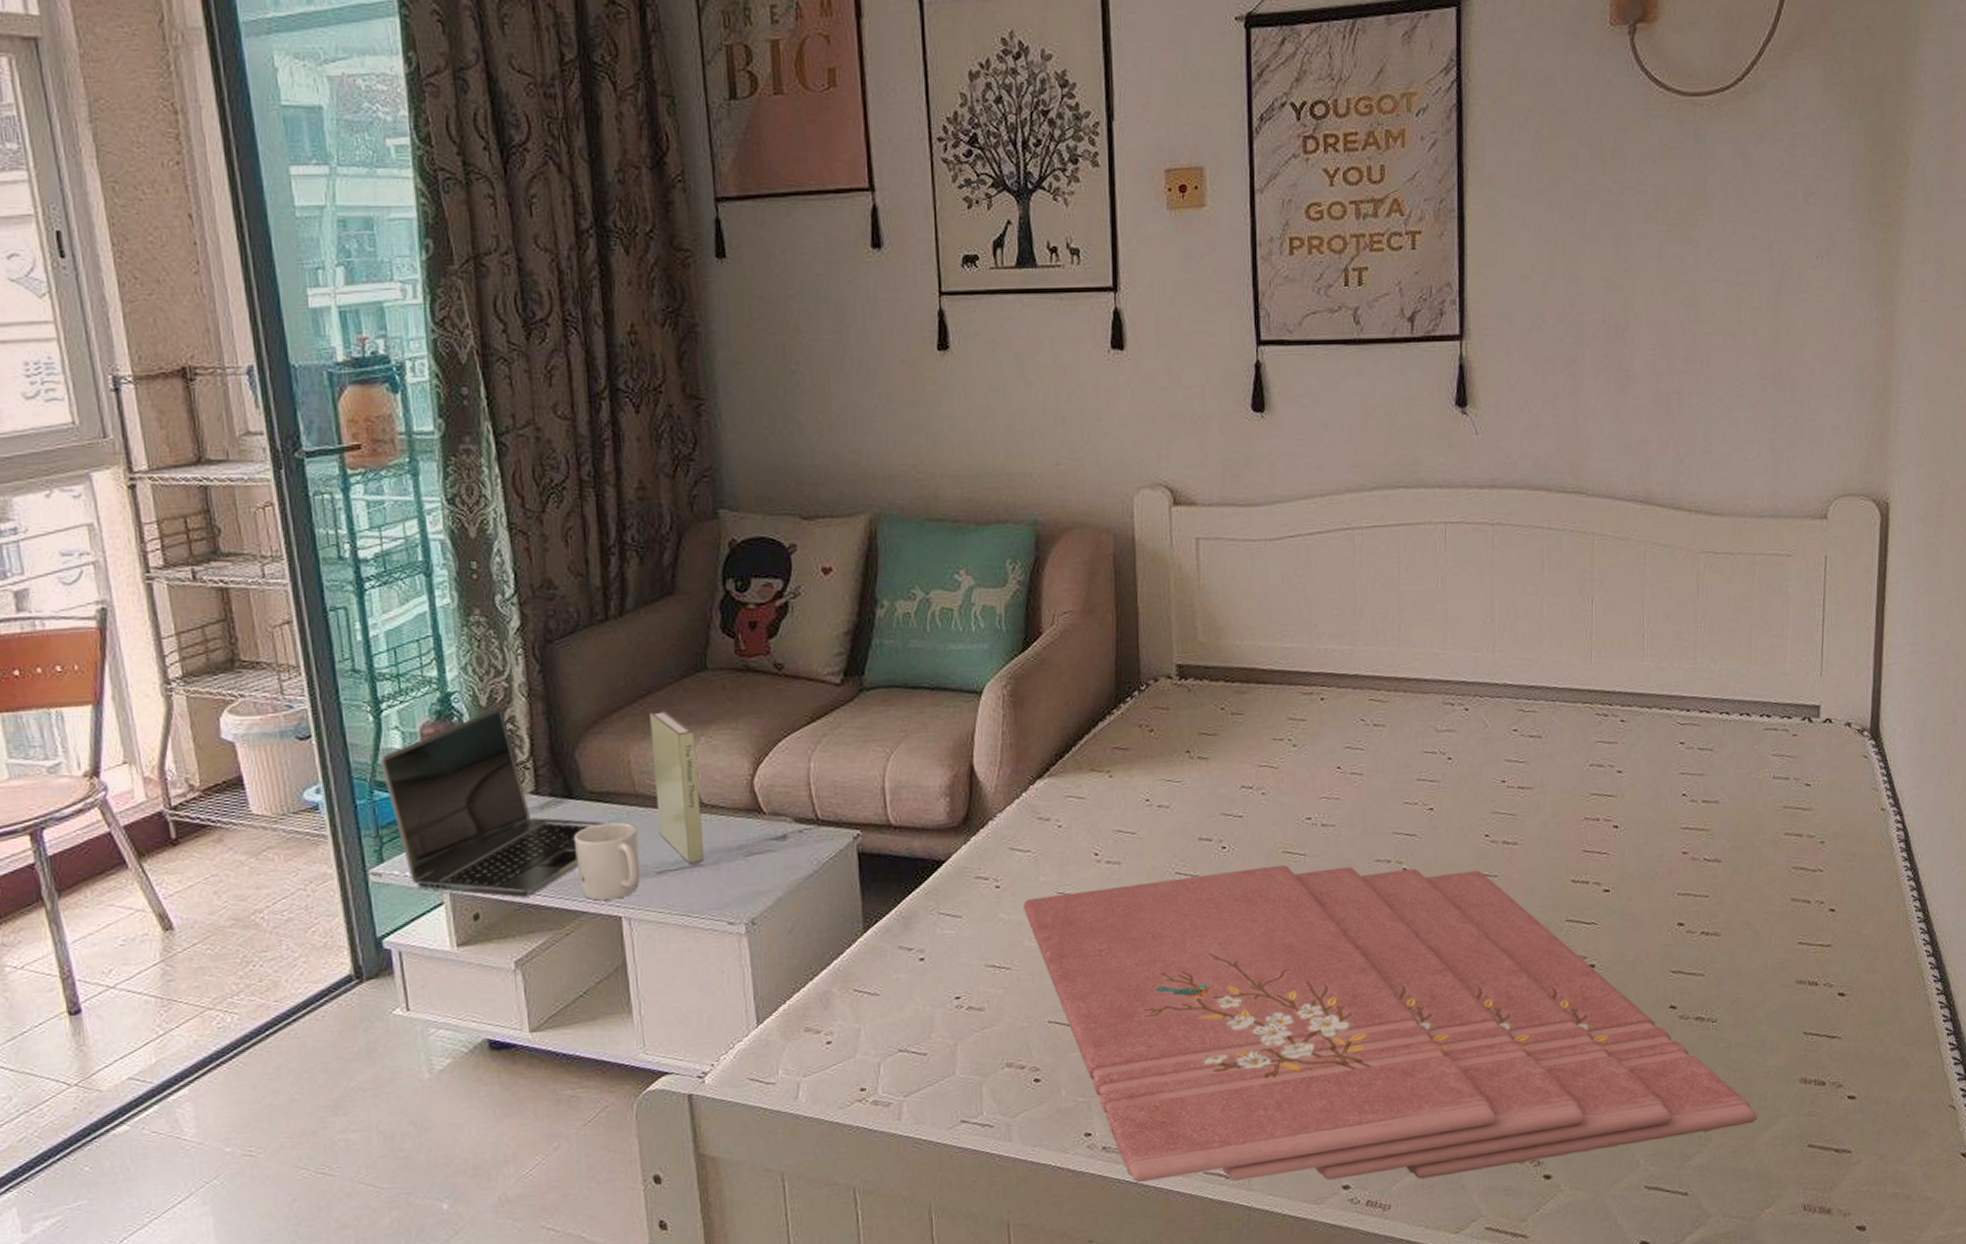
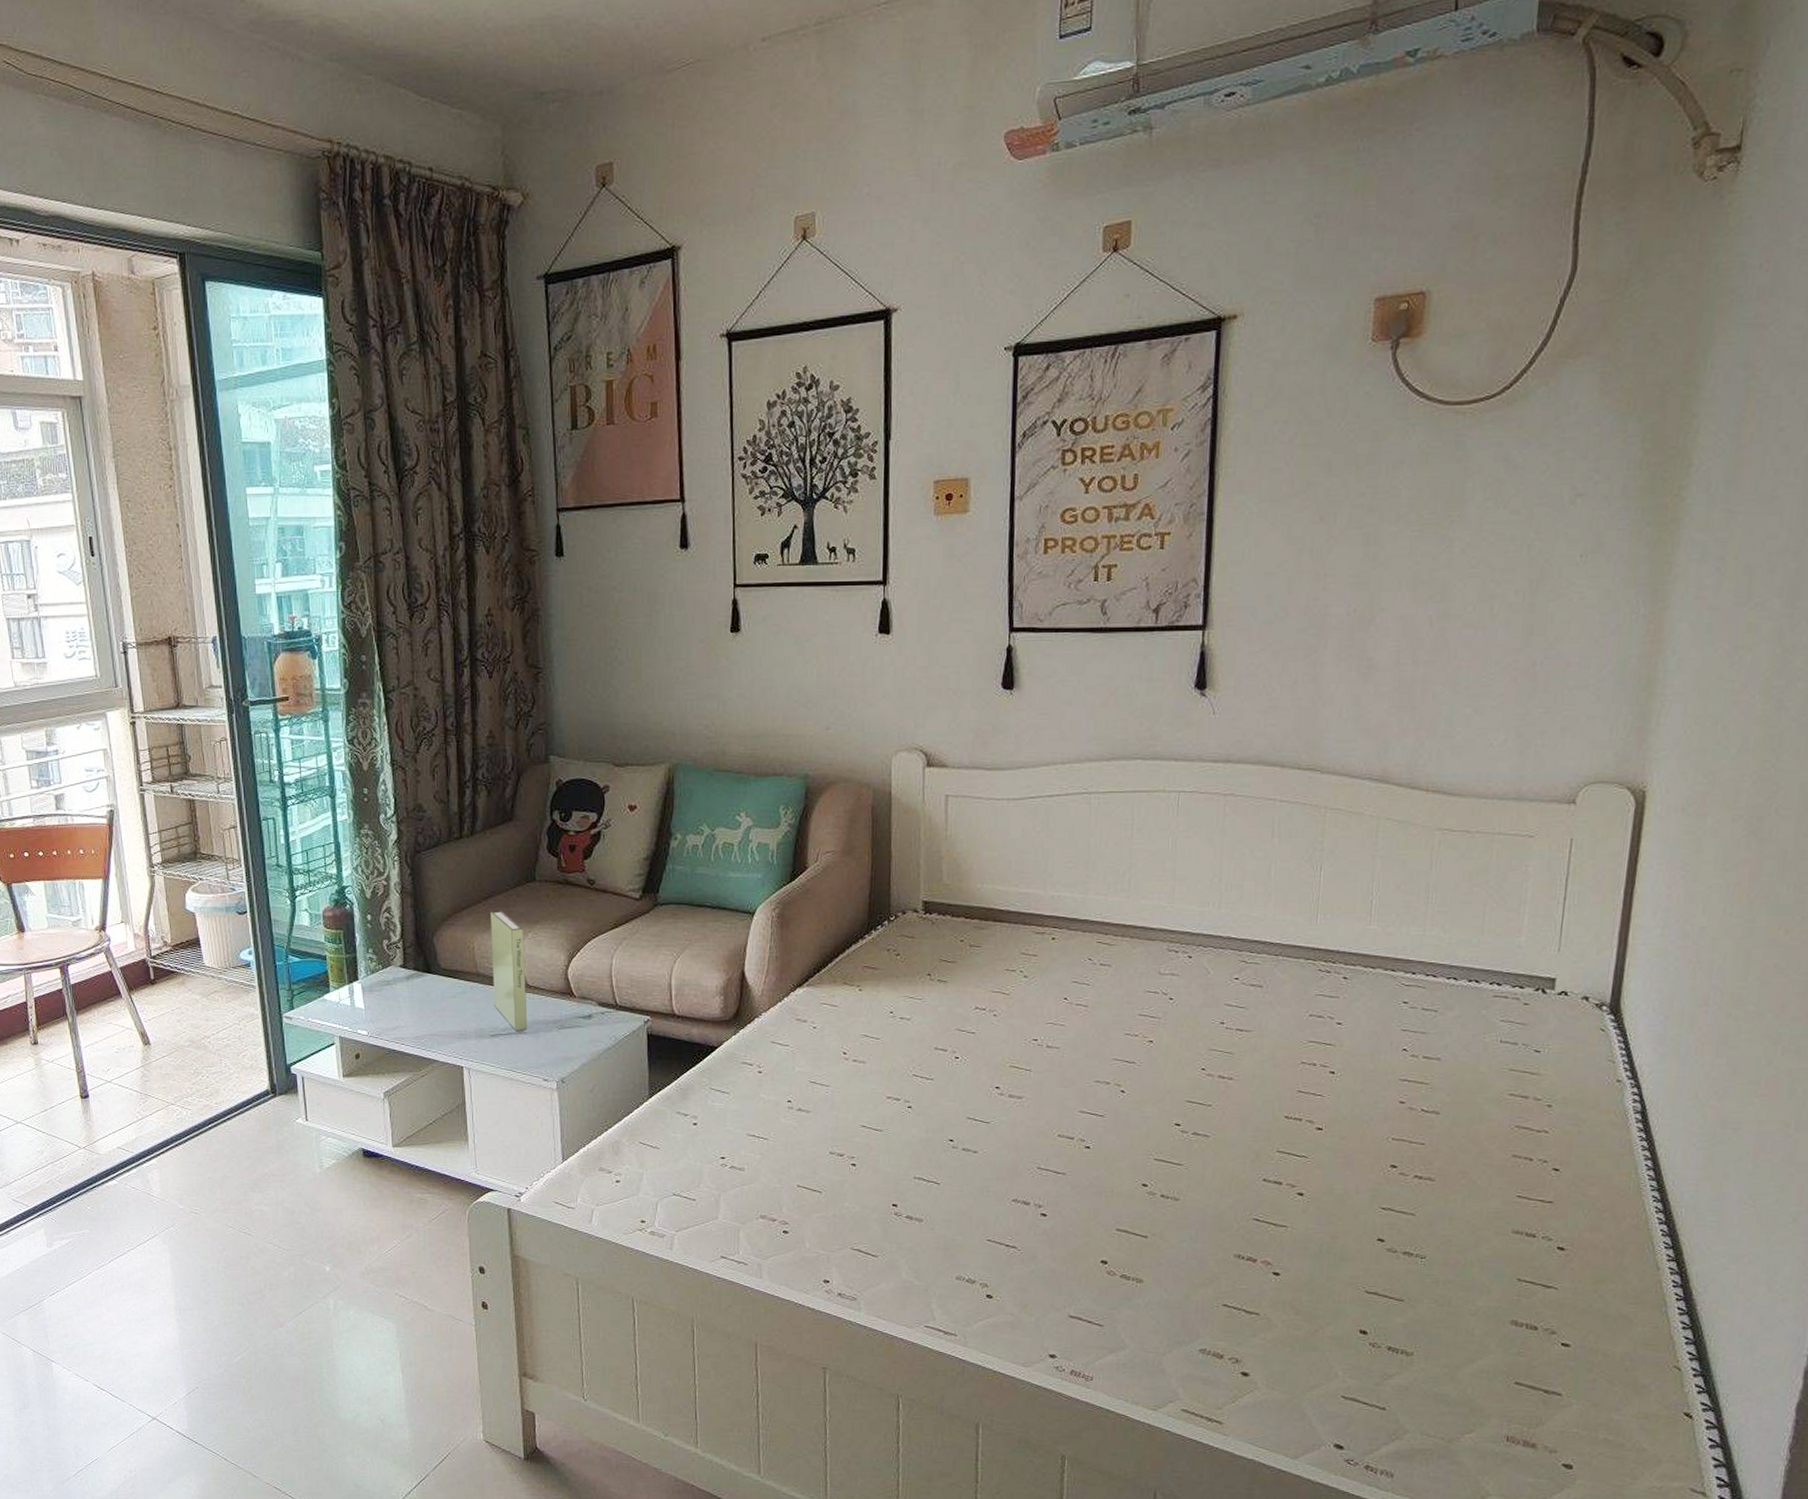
laptop: present [380,707,605,898] -> none [294,899,453,1045]
mug: present [573,821,640,901] -> none [430,994,478,1053]
towel: present [1022,864,1757,1182] -> none [780,1077,1463,1360]

